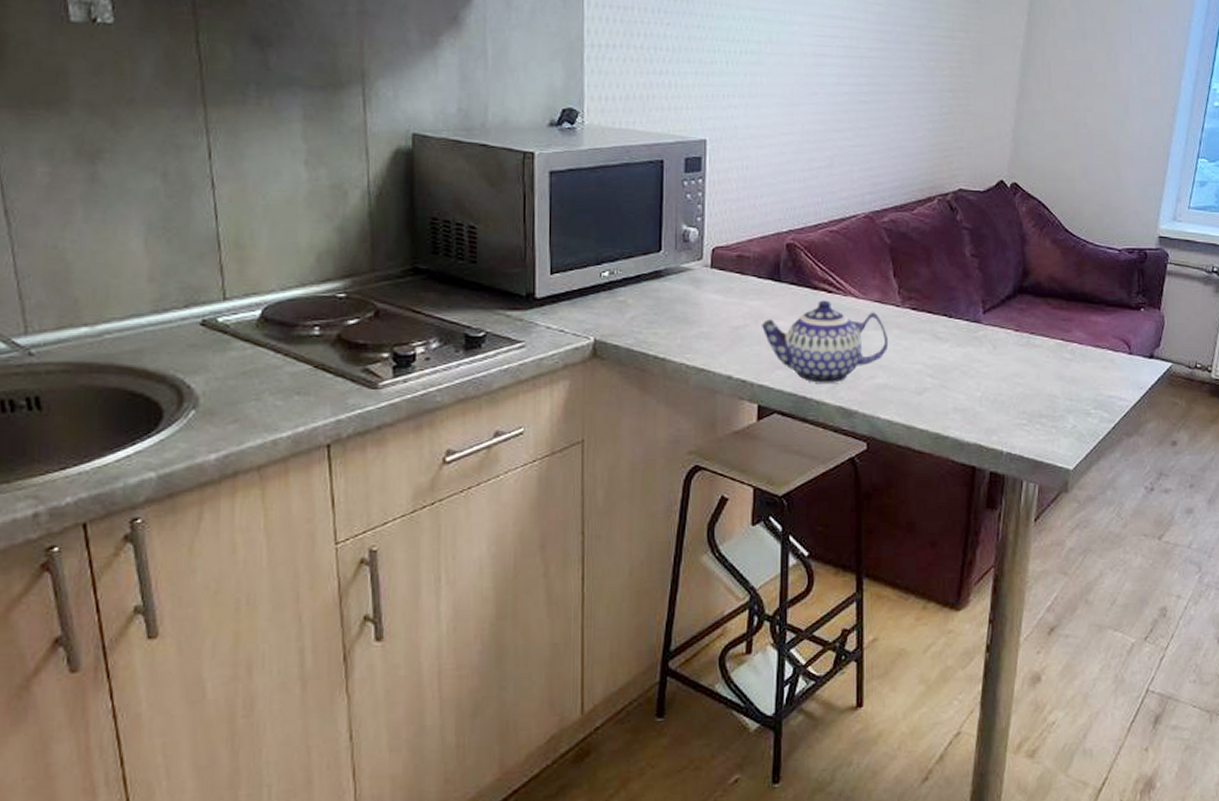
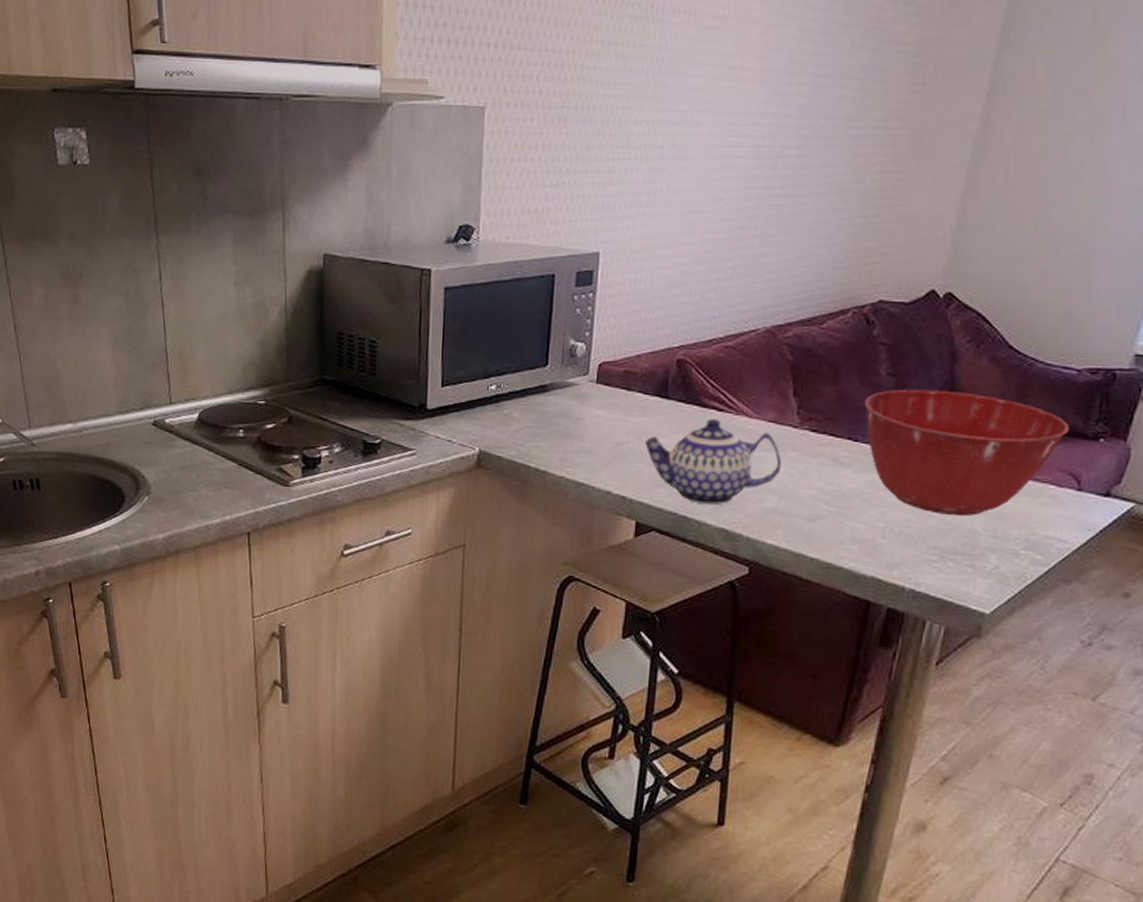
mixing bowl: none [954,268,1118,382] -> present [864,389,1070,517]

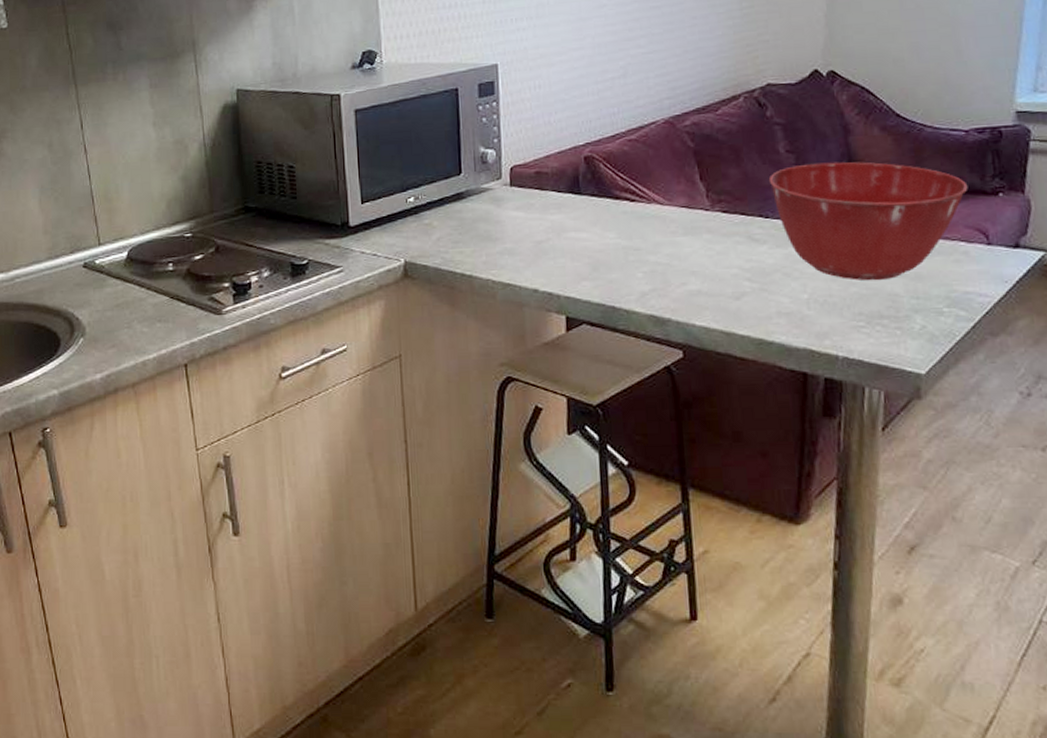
teapot: present [645,419,782,504] -> none [565,209,700,293]

